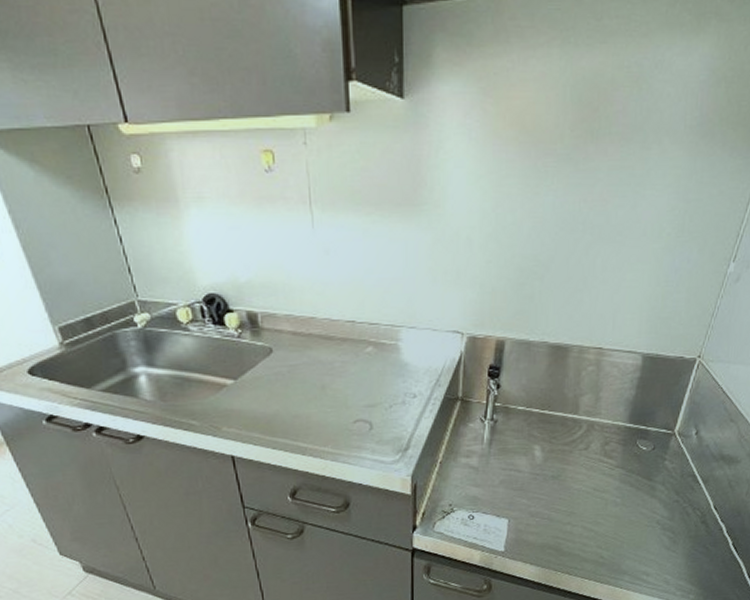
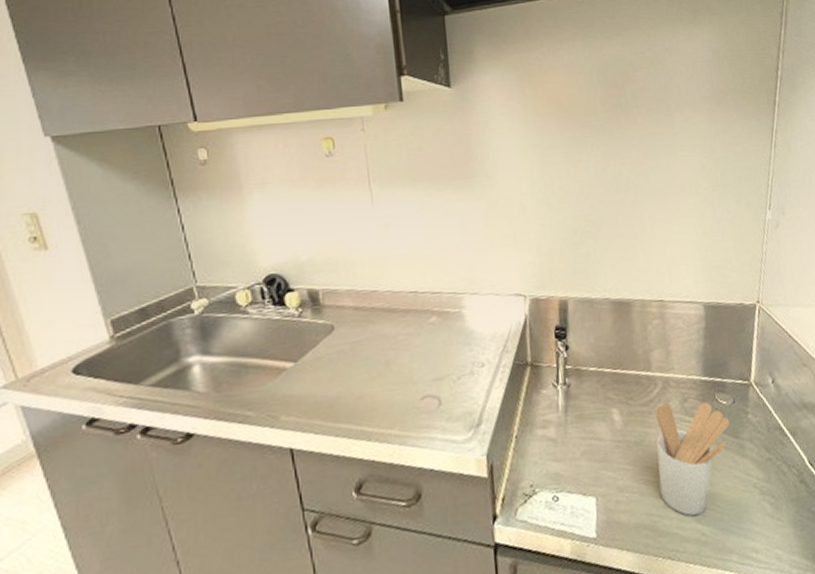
utensil holder: none [568,445,647,542] -> present [654,402,731,516]

